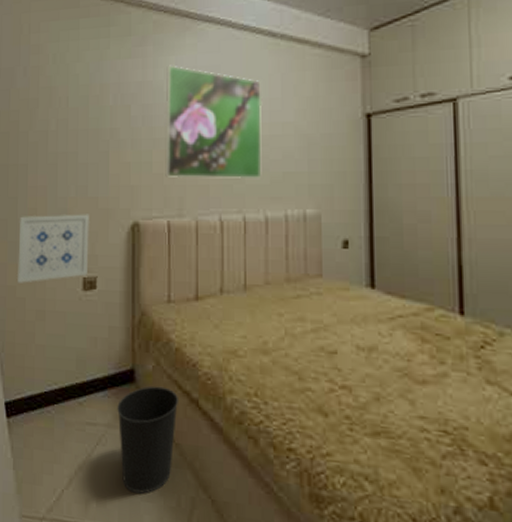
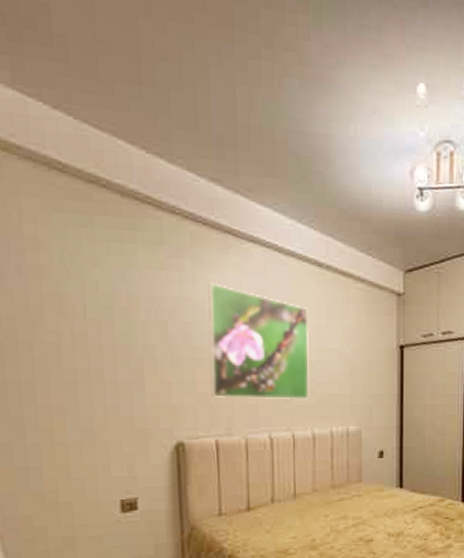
wall art: present [16,214,90,283] -> none [28,435,126,512]

